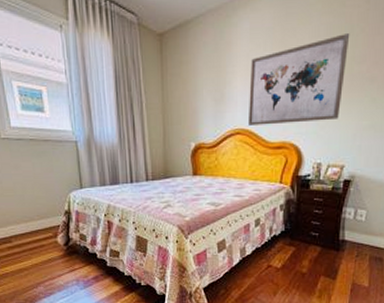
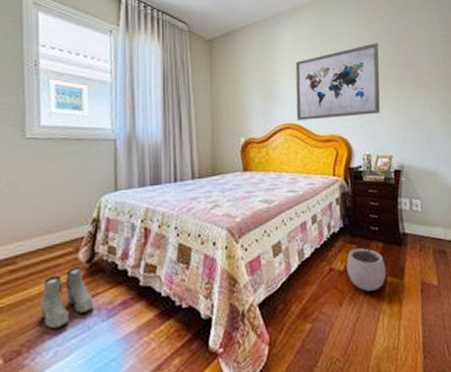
boots: none [33,248,73,292] -> present [39,267,93,330]
plant pot: none [283,245,321,286] -> present [346,242,387,291]

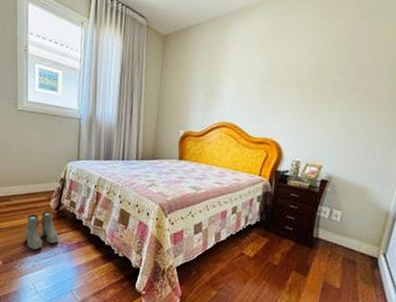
wall art: present [295,43,381,120] -> none [233,48,335,123]
plant pot: present [346,242,387,291] -> none [255,238,293,279]

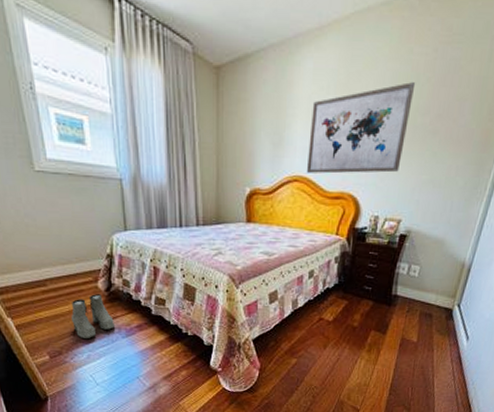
wall art: none [233,48,335,123] -> present [306,82,416,174]

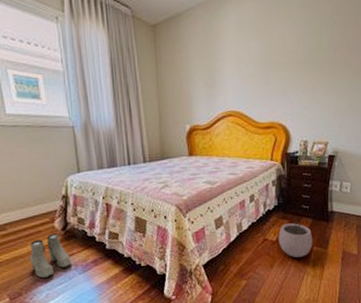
wall art: present [306,82,416,174] -> none [238,25,325,108]
plant pot: none [335,299,372,340] -> present [278,218,313,257]

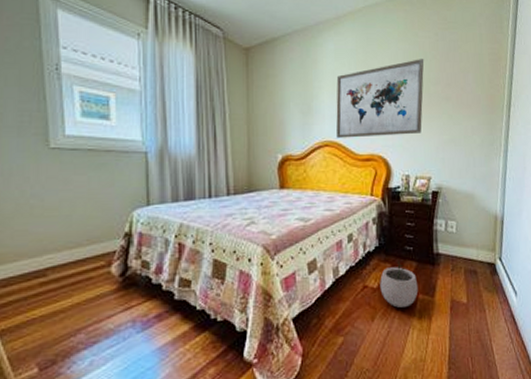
boots: present [29,233,71,279] -> none [73,280,128,340]
wall art: none [238,25,325,108] -> present [335,59,425,138]

